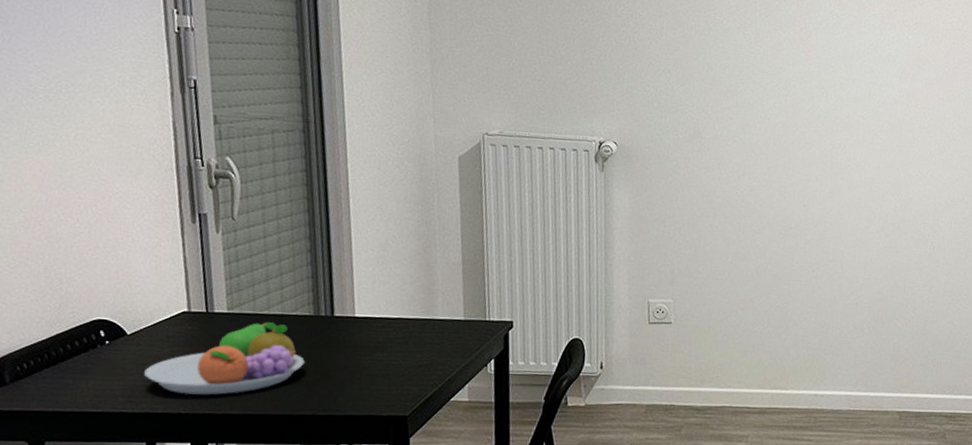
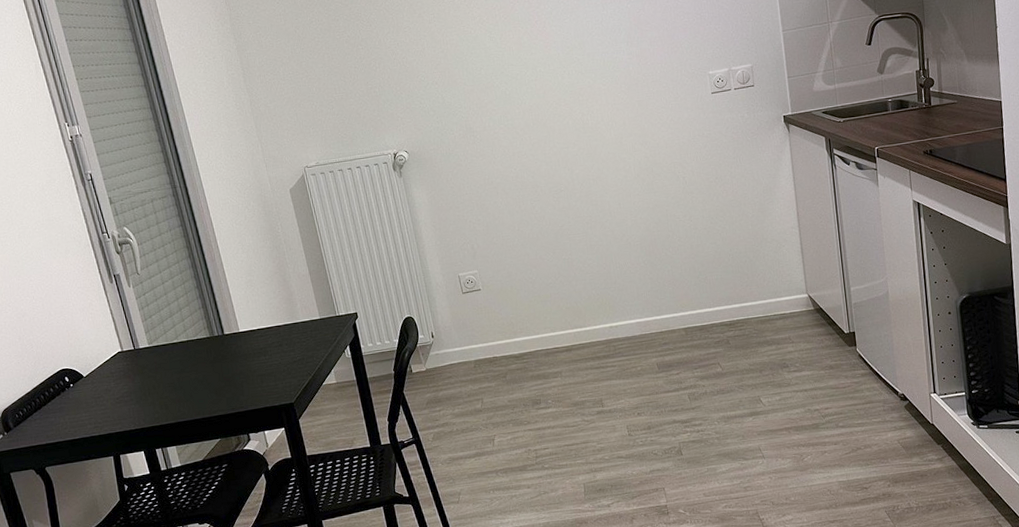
fruit bowl: present [144,322,305,395] -> none [101,348,211,415]

